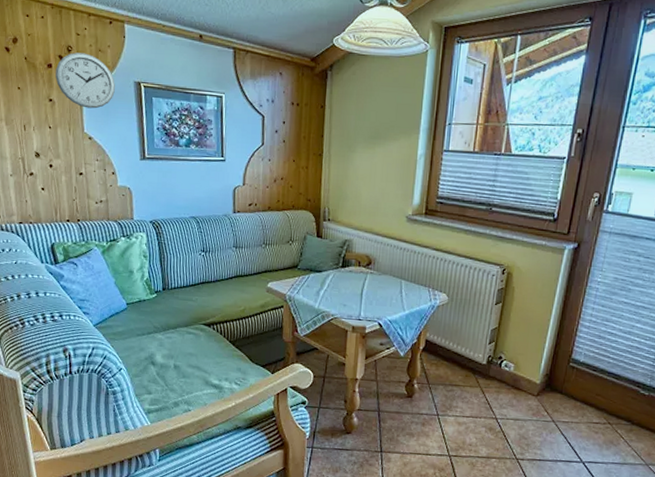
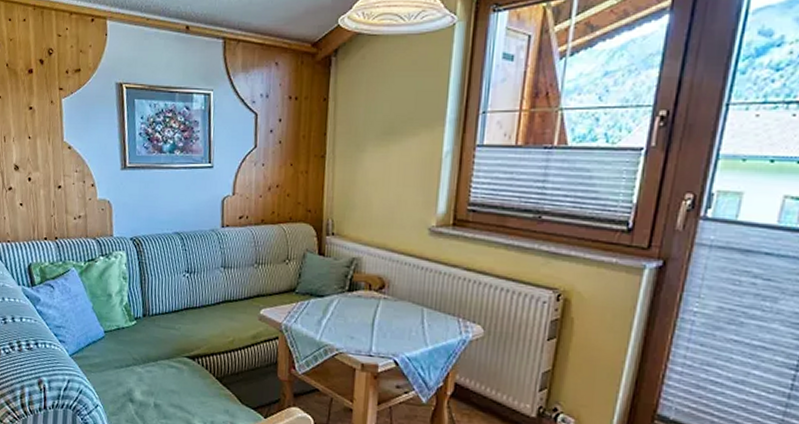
wall clock: present [55,52,115,109] -> none [36,55,96,115]

